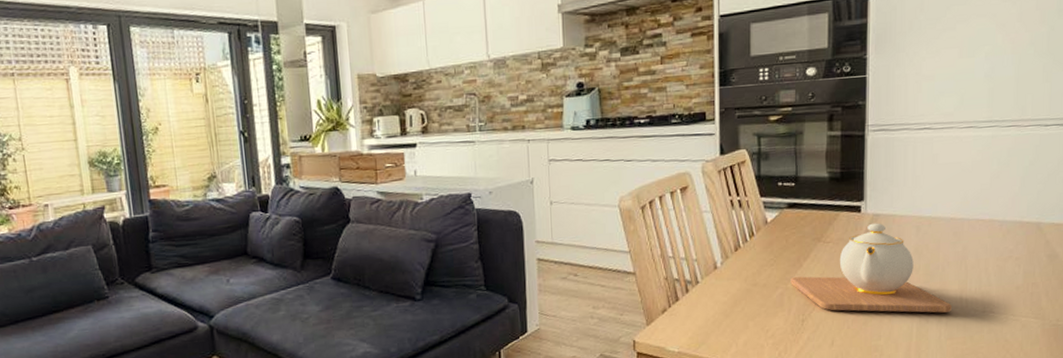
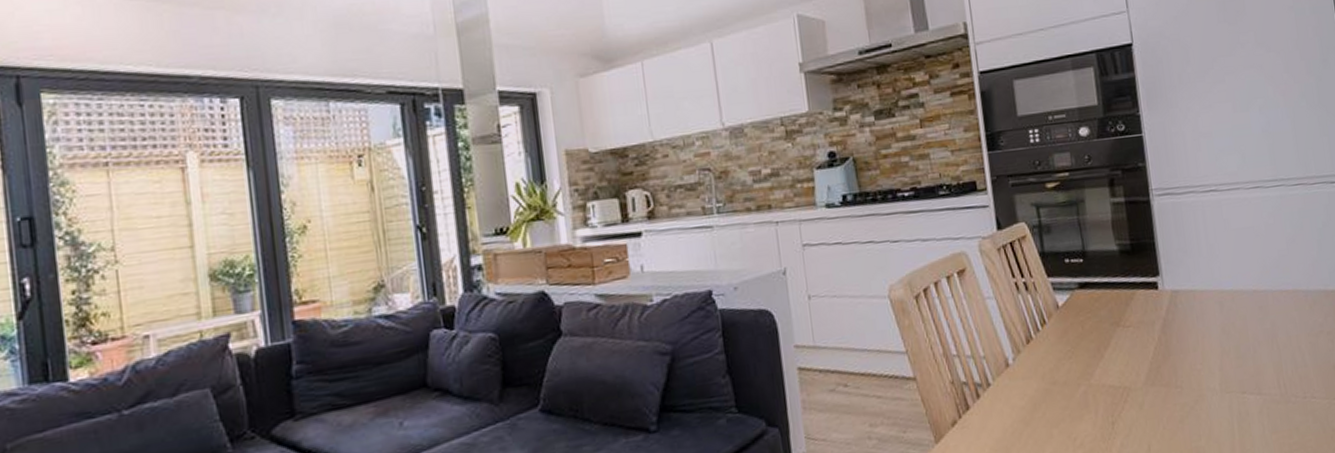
teapot: present [791,223,951,313] -> none [1093,300,1271,409]

